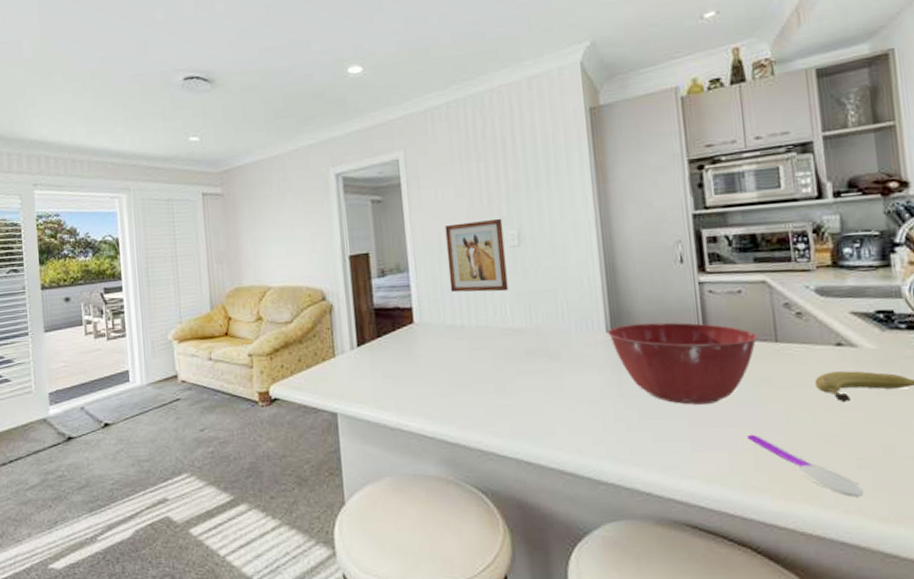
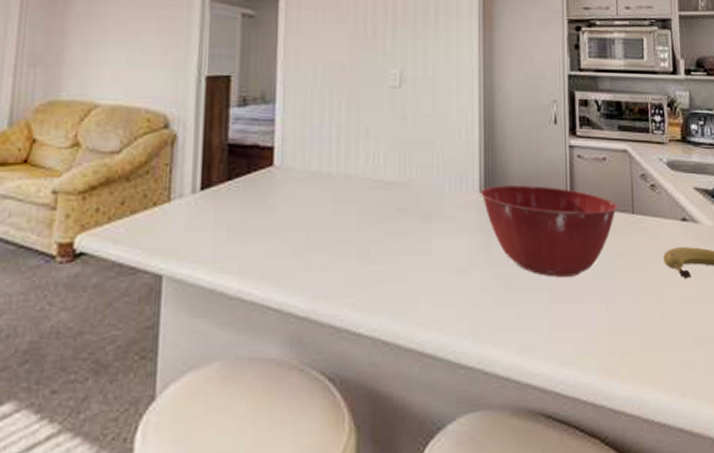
wall art: present [445,218,508,293] -> none [320,54,385,137]
spoon: present [747,434,864,497] -> none [602,311,699,379]

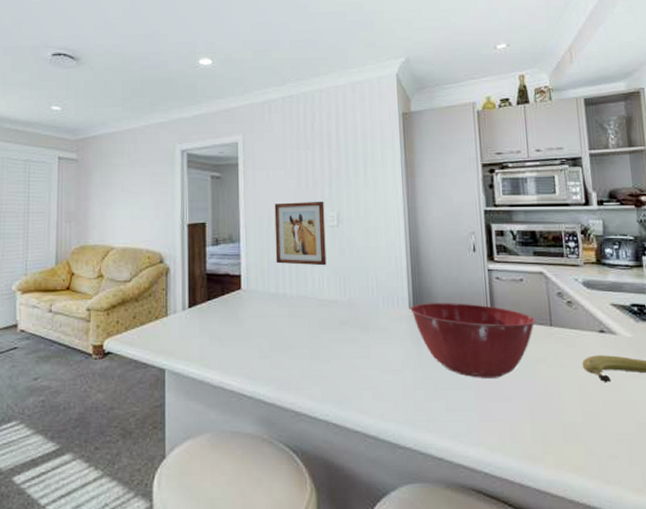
wall art: none [320,54,385,137] -> present [274,201,327,266]

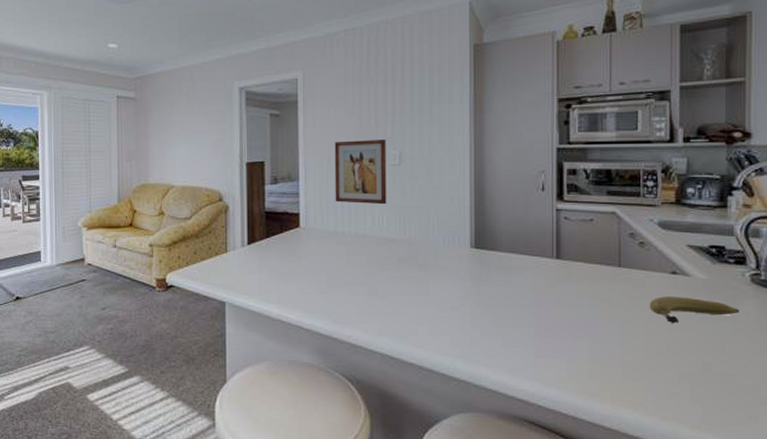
mixing bowl: present [410,303,536,378] -> none [471,242,604,317]

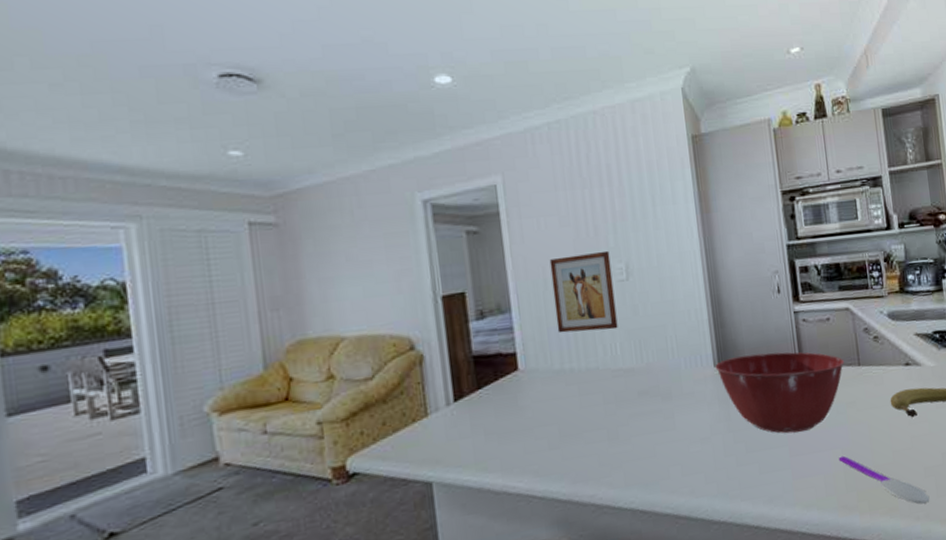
mixing bowl: none [471,242,604,317] -> present [715,352,845,433]
spoon: none [585,346,681,406] -> present [838,455,930,504]

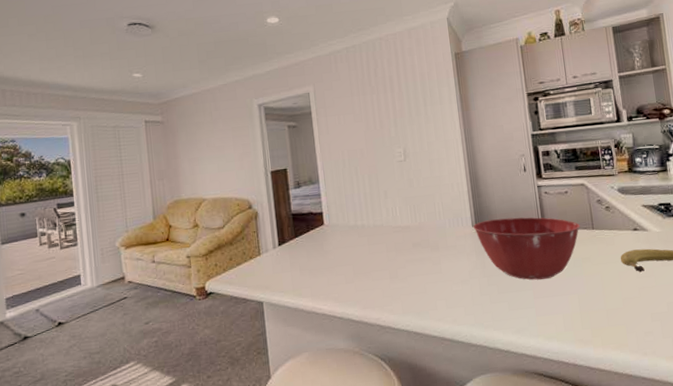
wall art: present [549,250,618,334] -> none [347,139,398,199]
spoon: present [838,455,930,504] -> none [575,300,656,343]

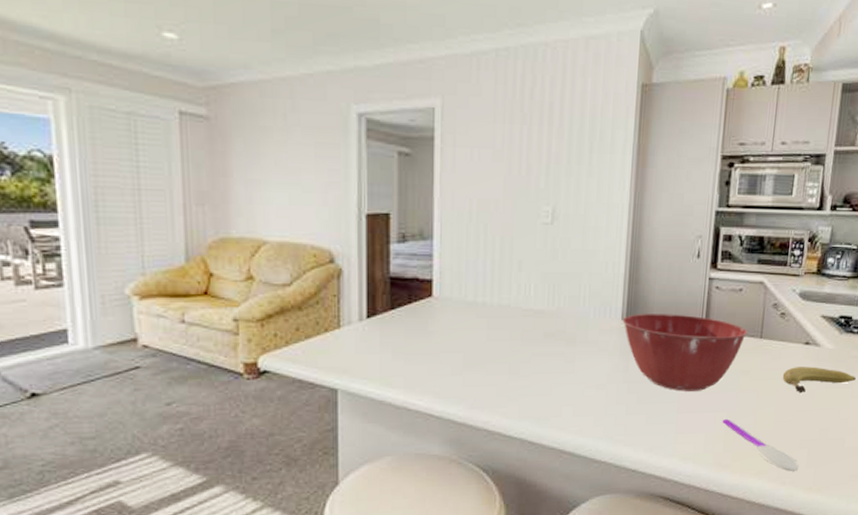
spoon: none [575,300,656,343] -> present [722,418,799,471]

